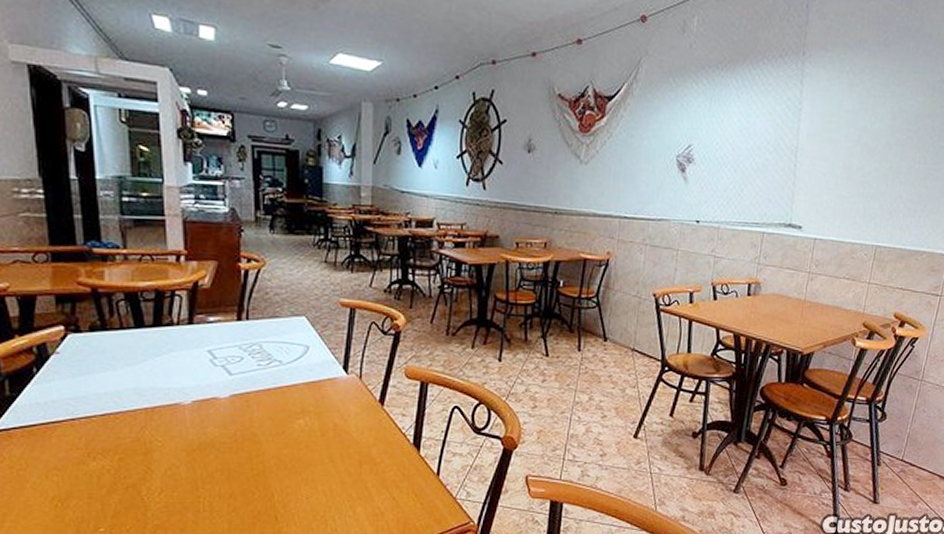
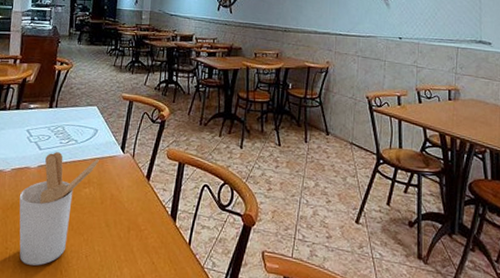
utensil holder: none [209,377,314,513] -> present [19,152,99,266]

